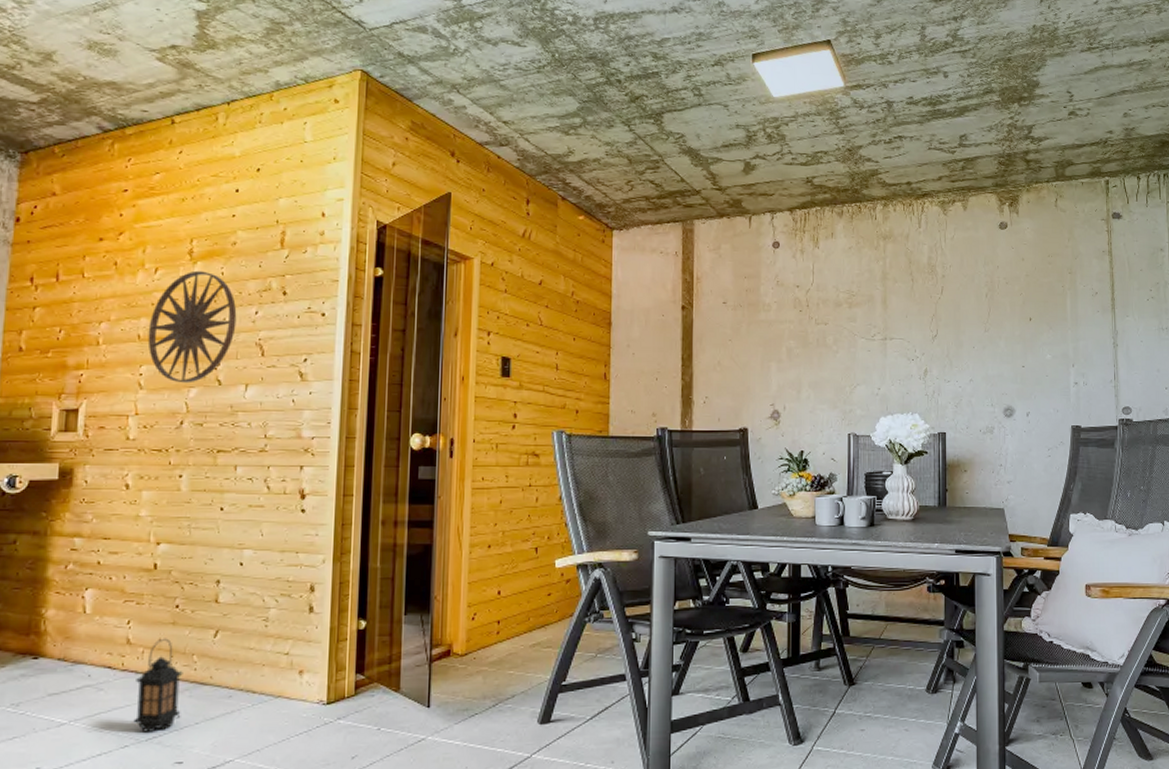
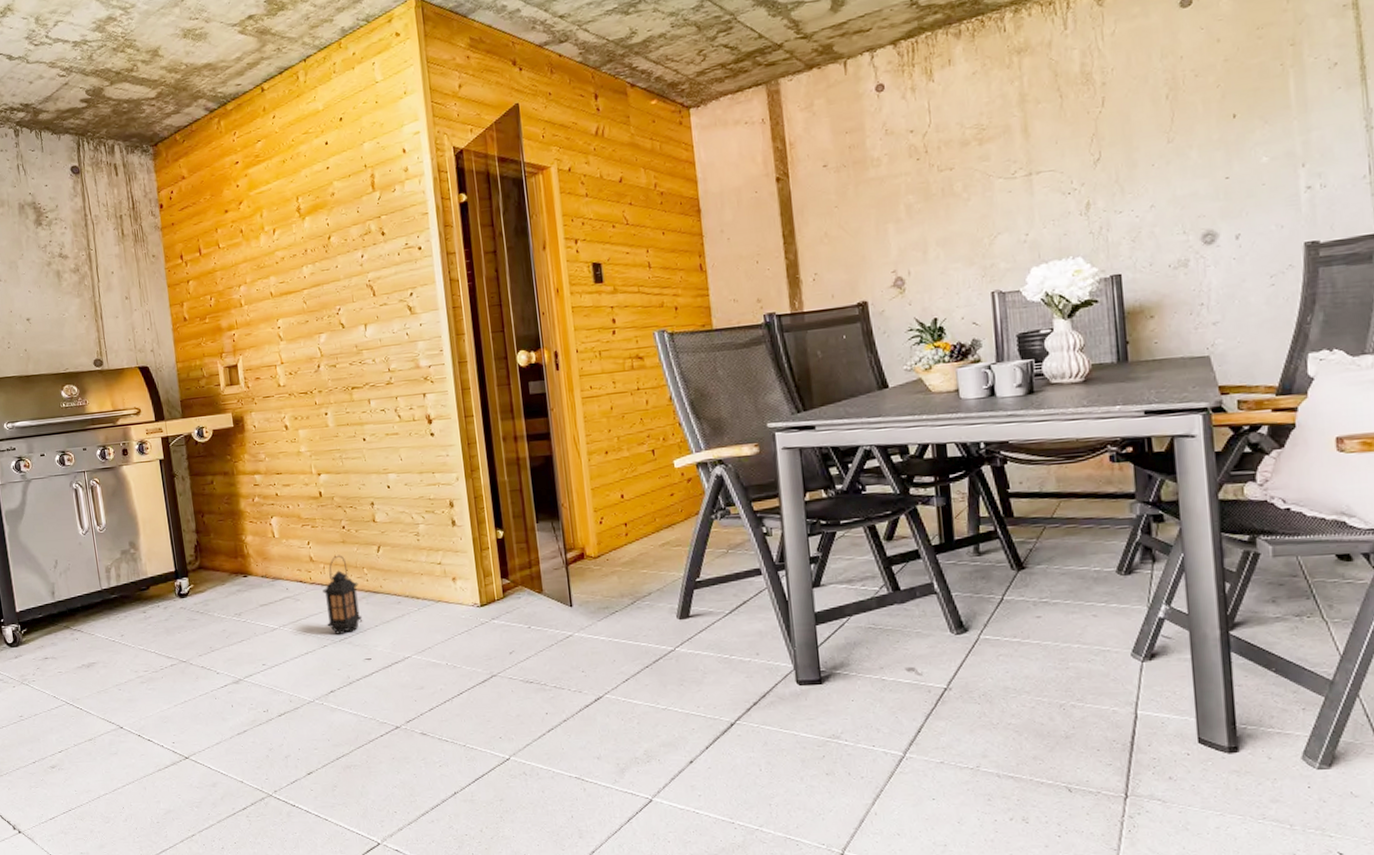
wall art: present [147,270,237,384] -> none [277,224,348,331]

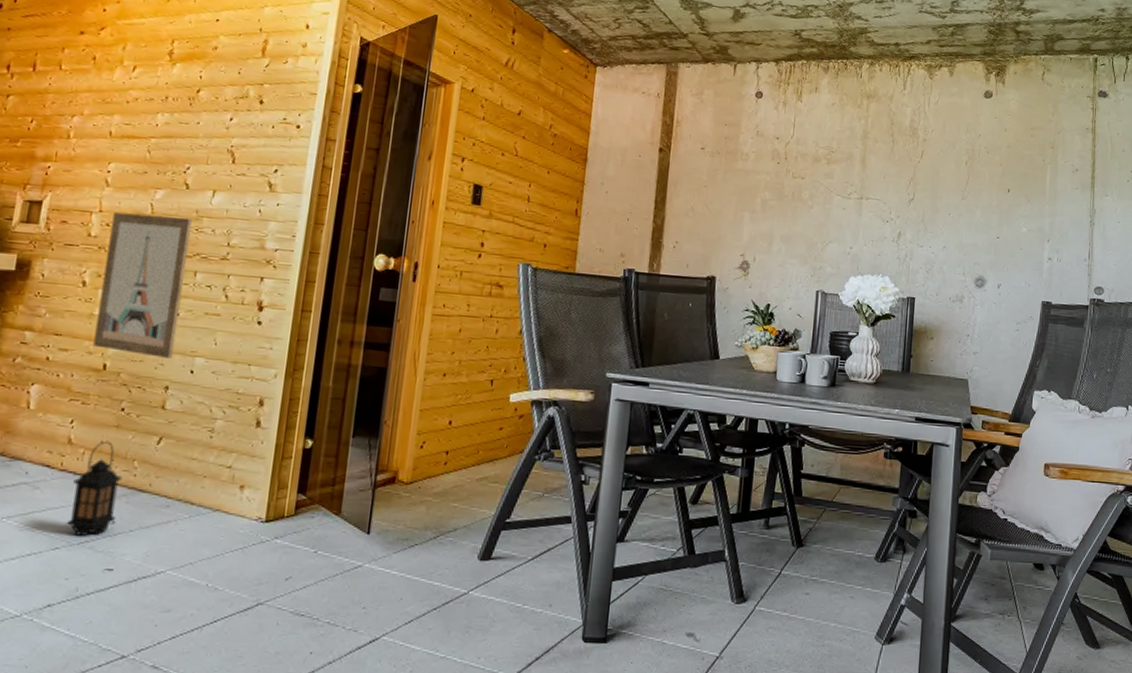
wall art: none [292,353,371,479] -> present [93,212,193,358]

